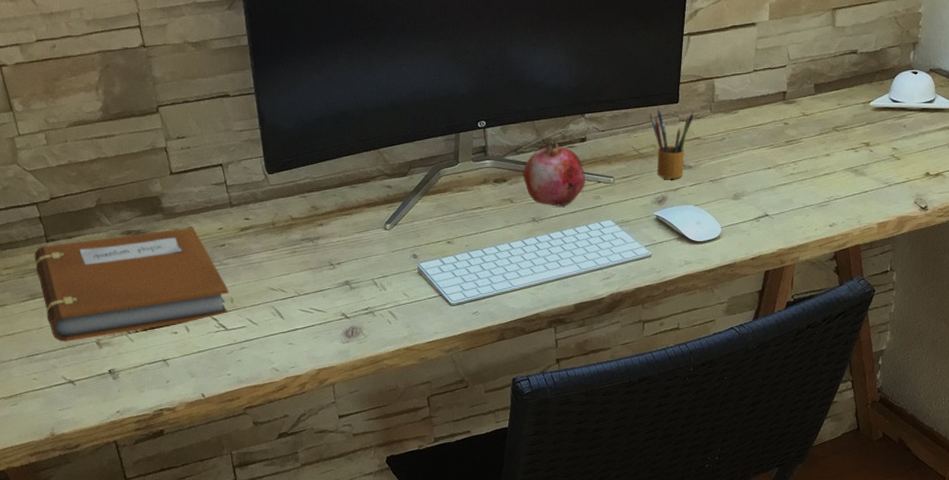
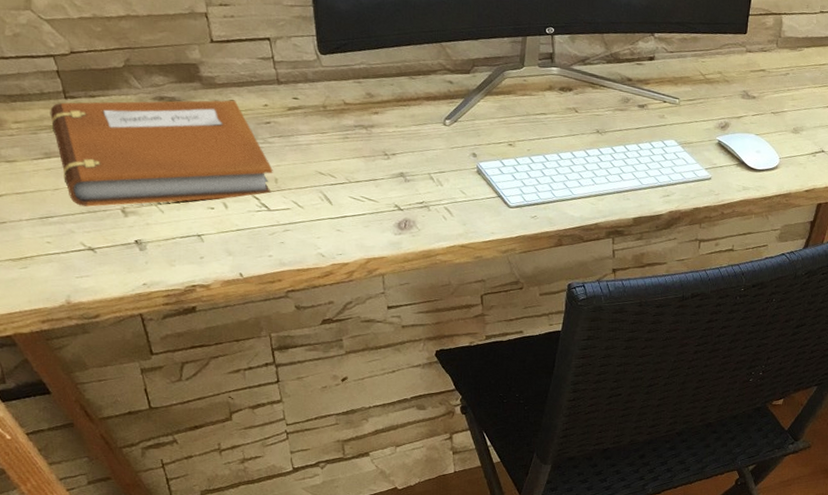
fruit: present [523,138,585,207] -> none [589,53,651,122]
pencil box: present [650,107,694,179] -> none [718,36,761,107]

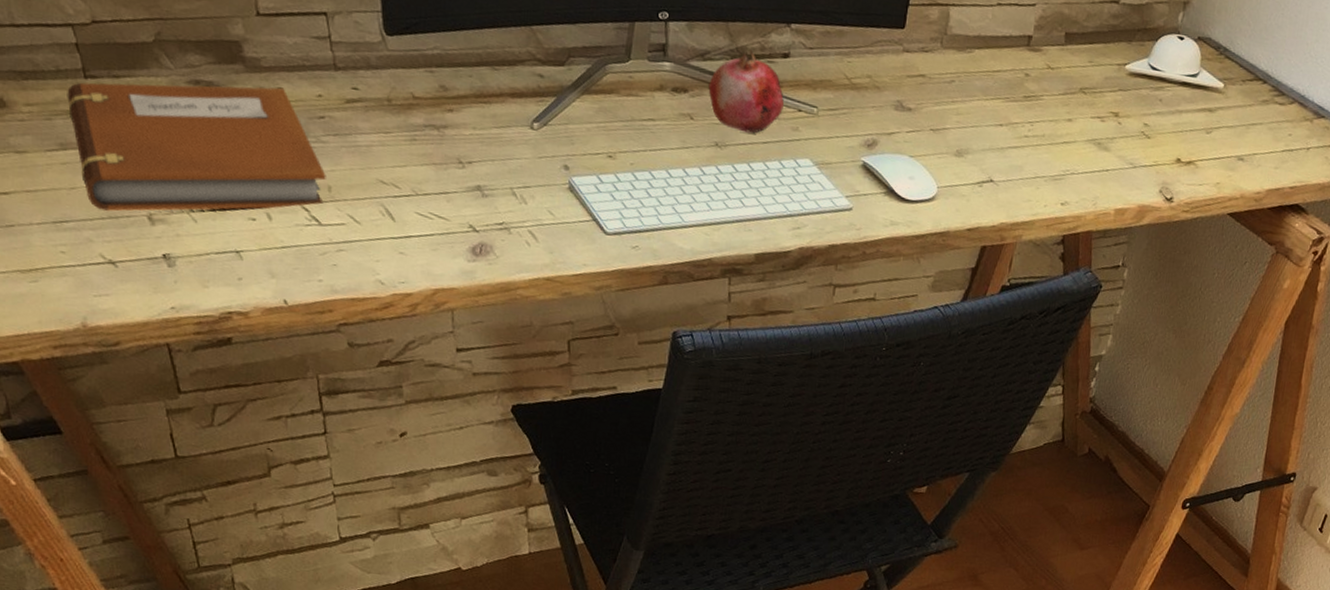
fruit: none [589,53,651,122] -> present [708,48,784,134]

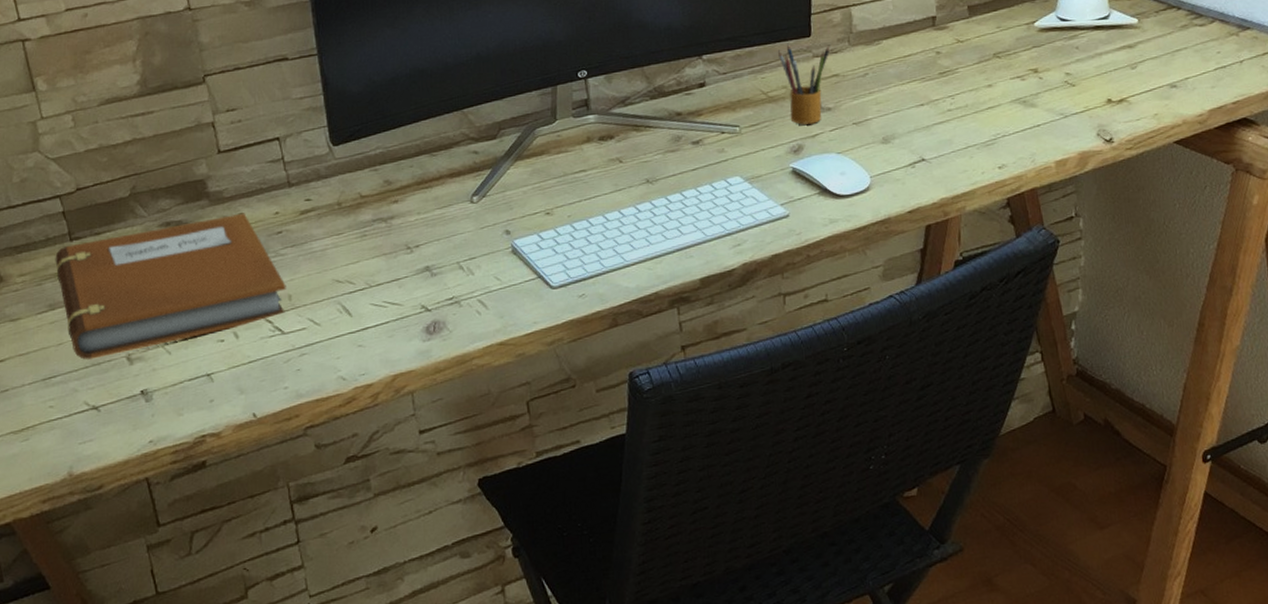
fruit: present [708,48,784,134] -> none [632,85,707,164]
pencil box: none [868,30,922,121] -> present [778,43,830,125]

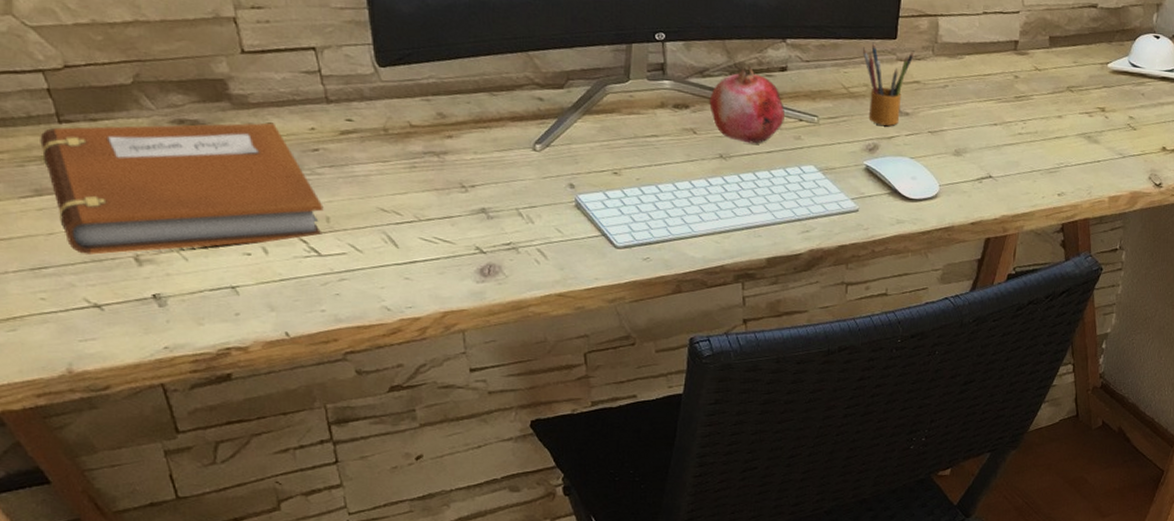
fruit: none [632,85,707,164] -> present [709,63,784,144]

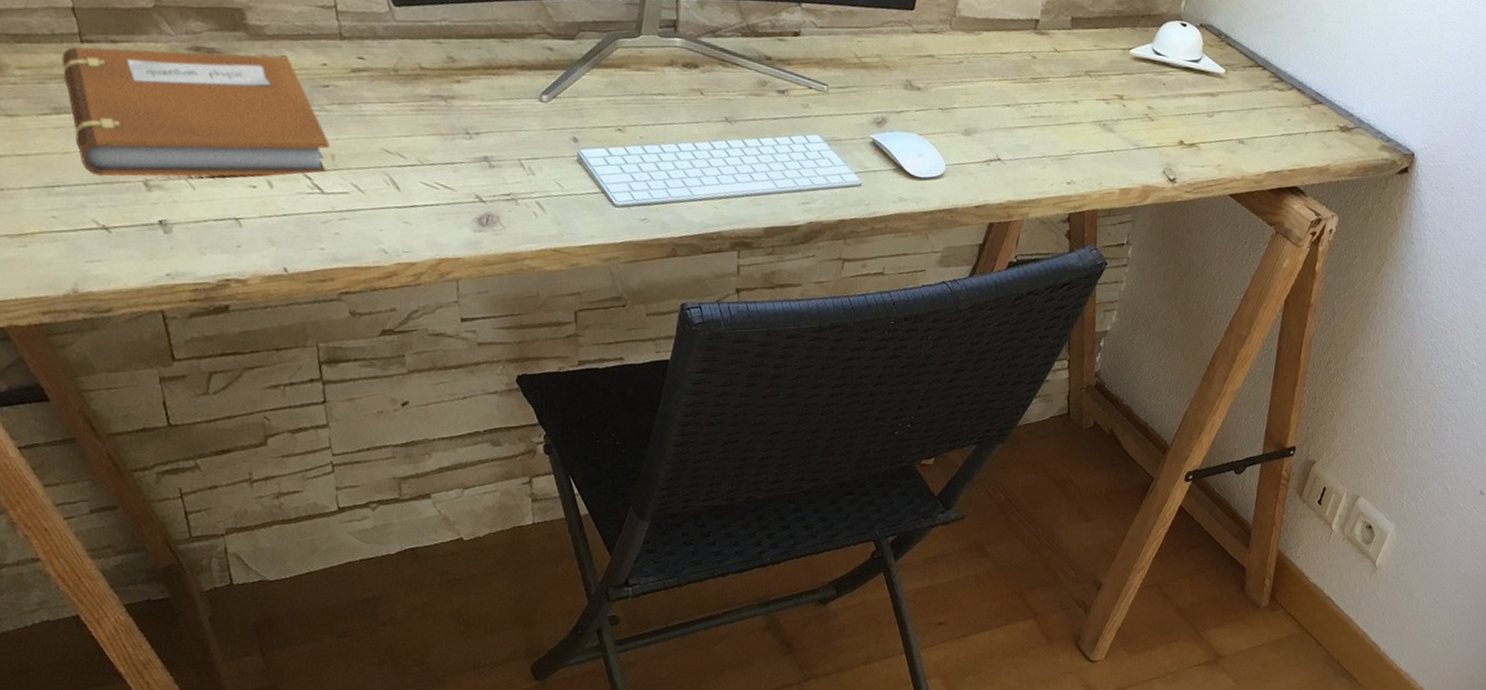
fruit: present [709,63,784,144] -> none [718,26,794,110]
pencil box: present [863,41,915,126] -> none [878,11,931,100]

